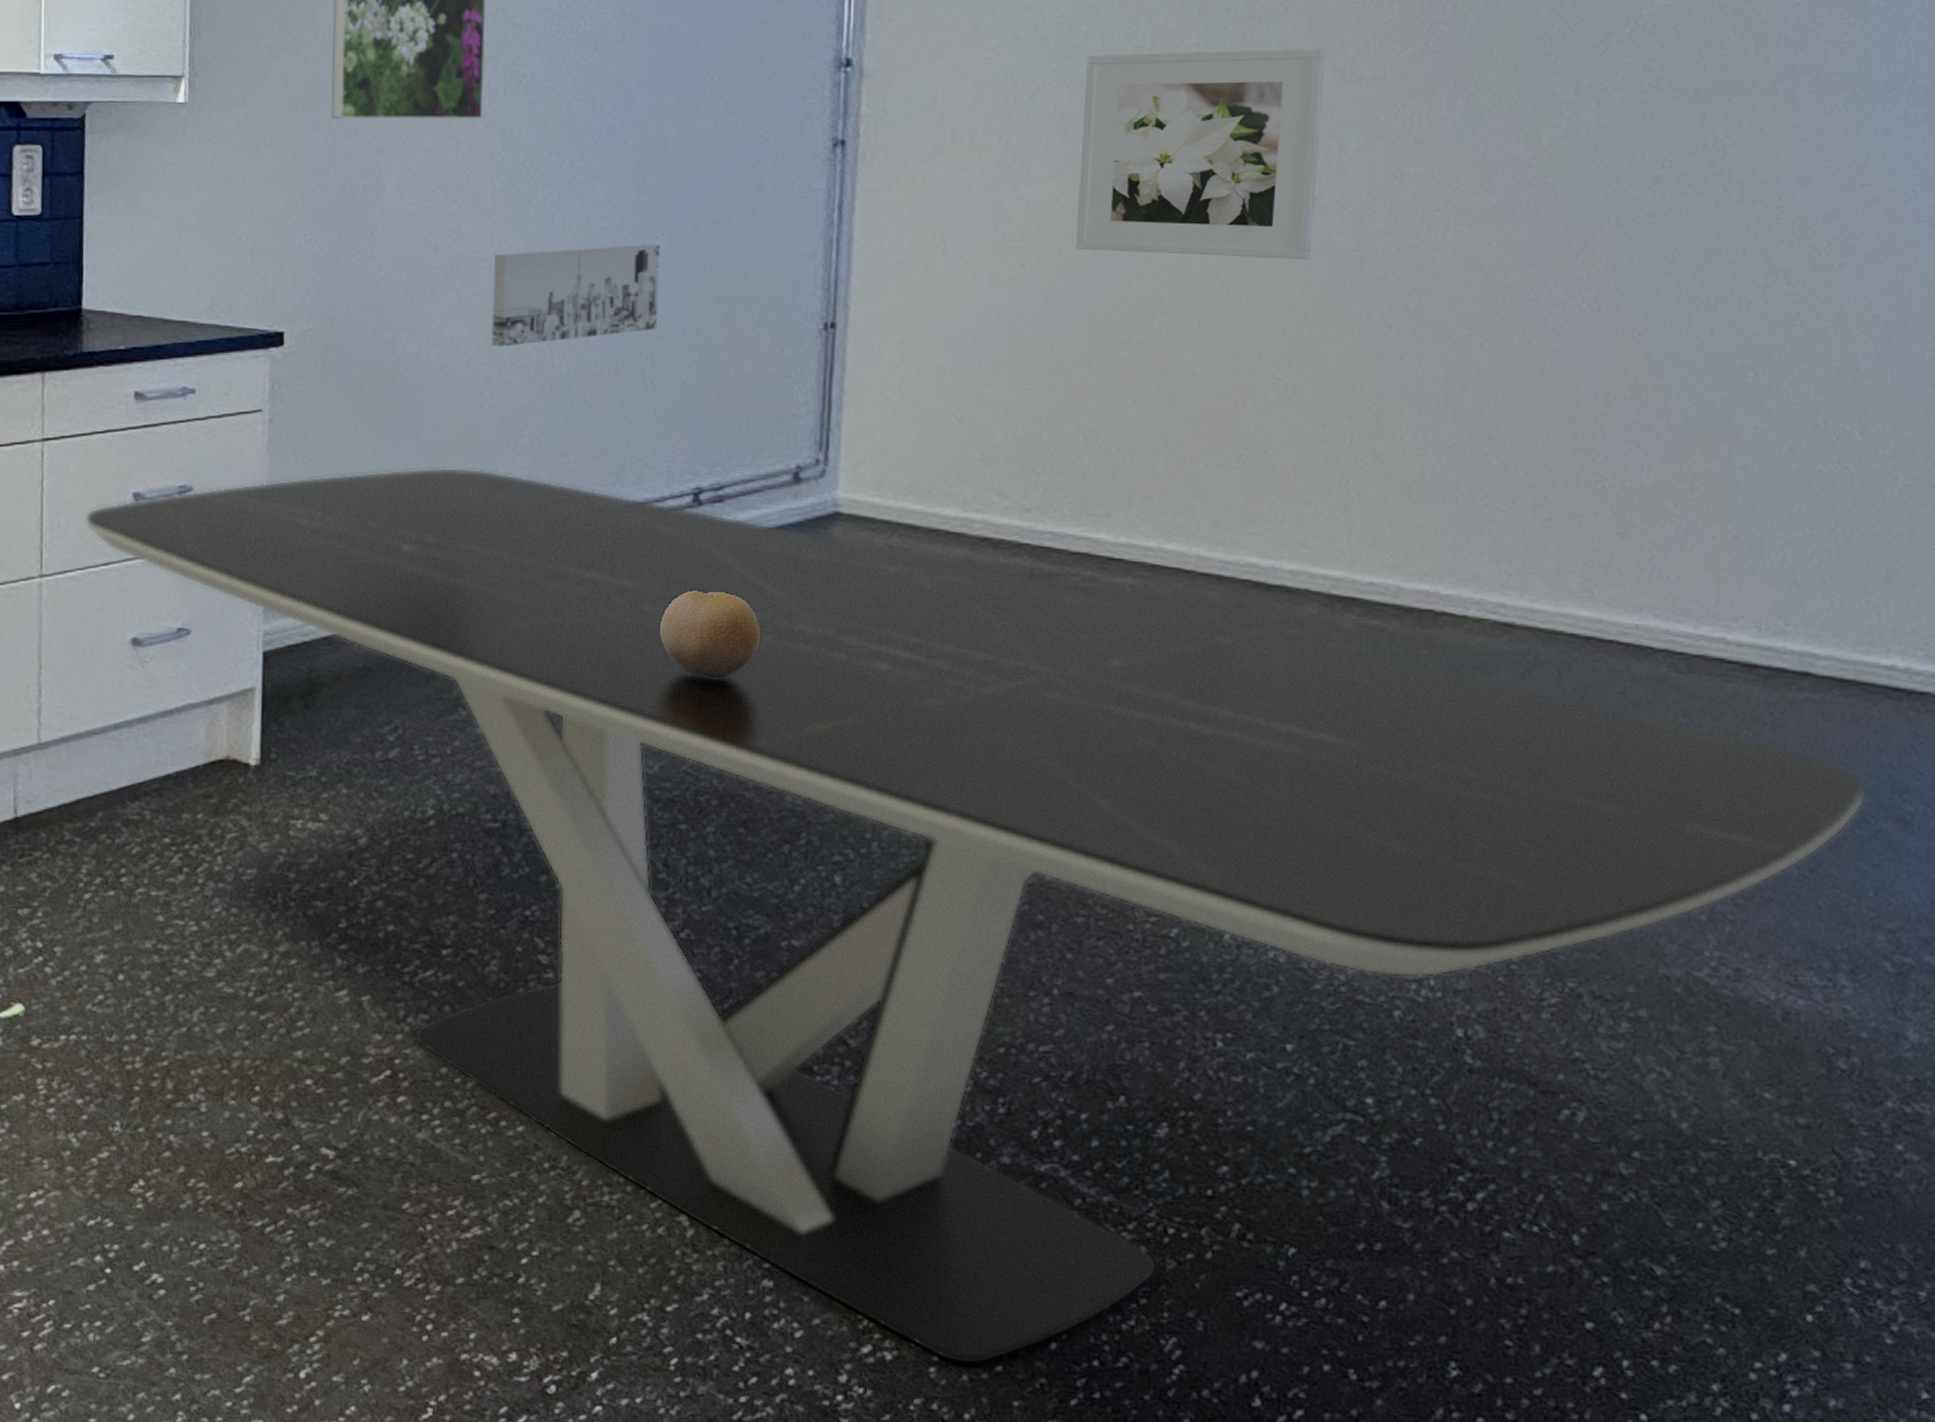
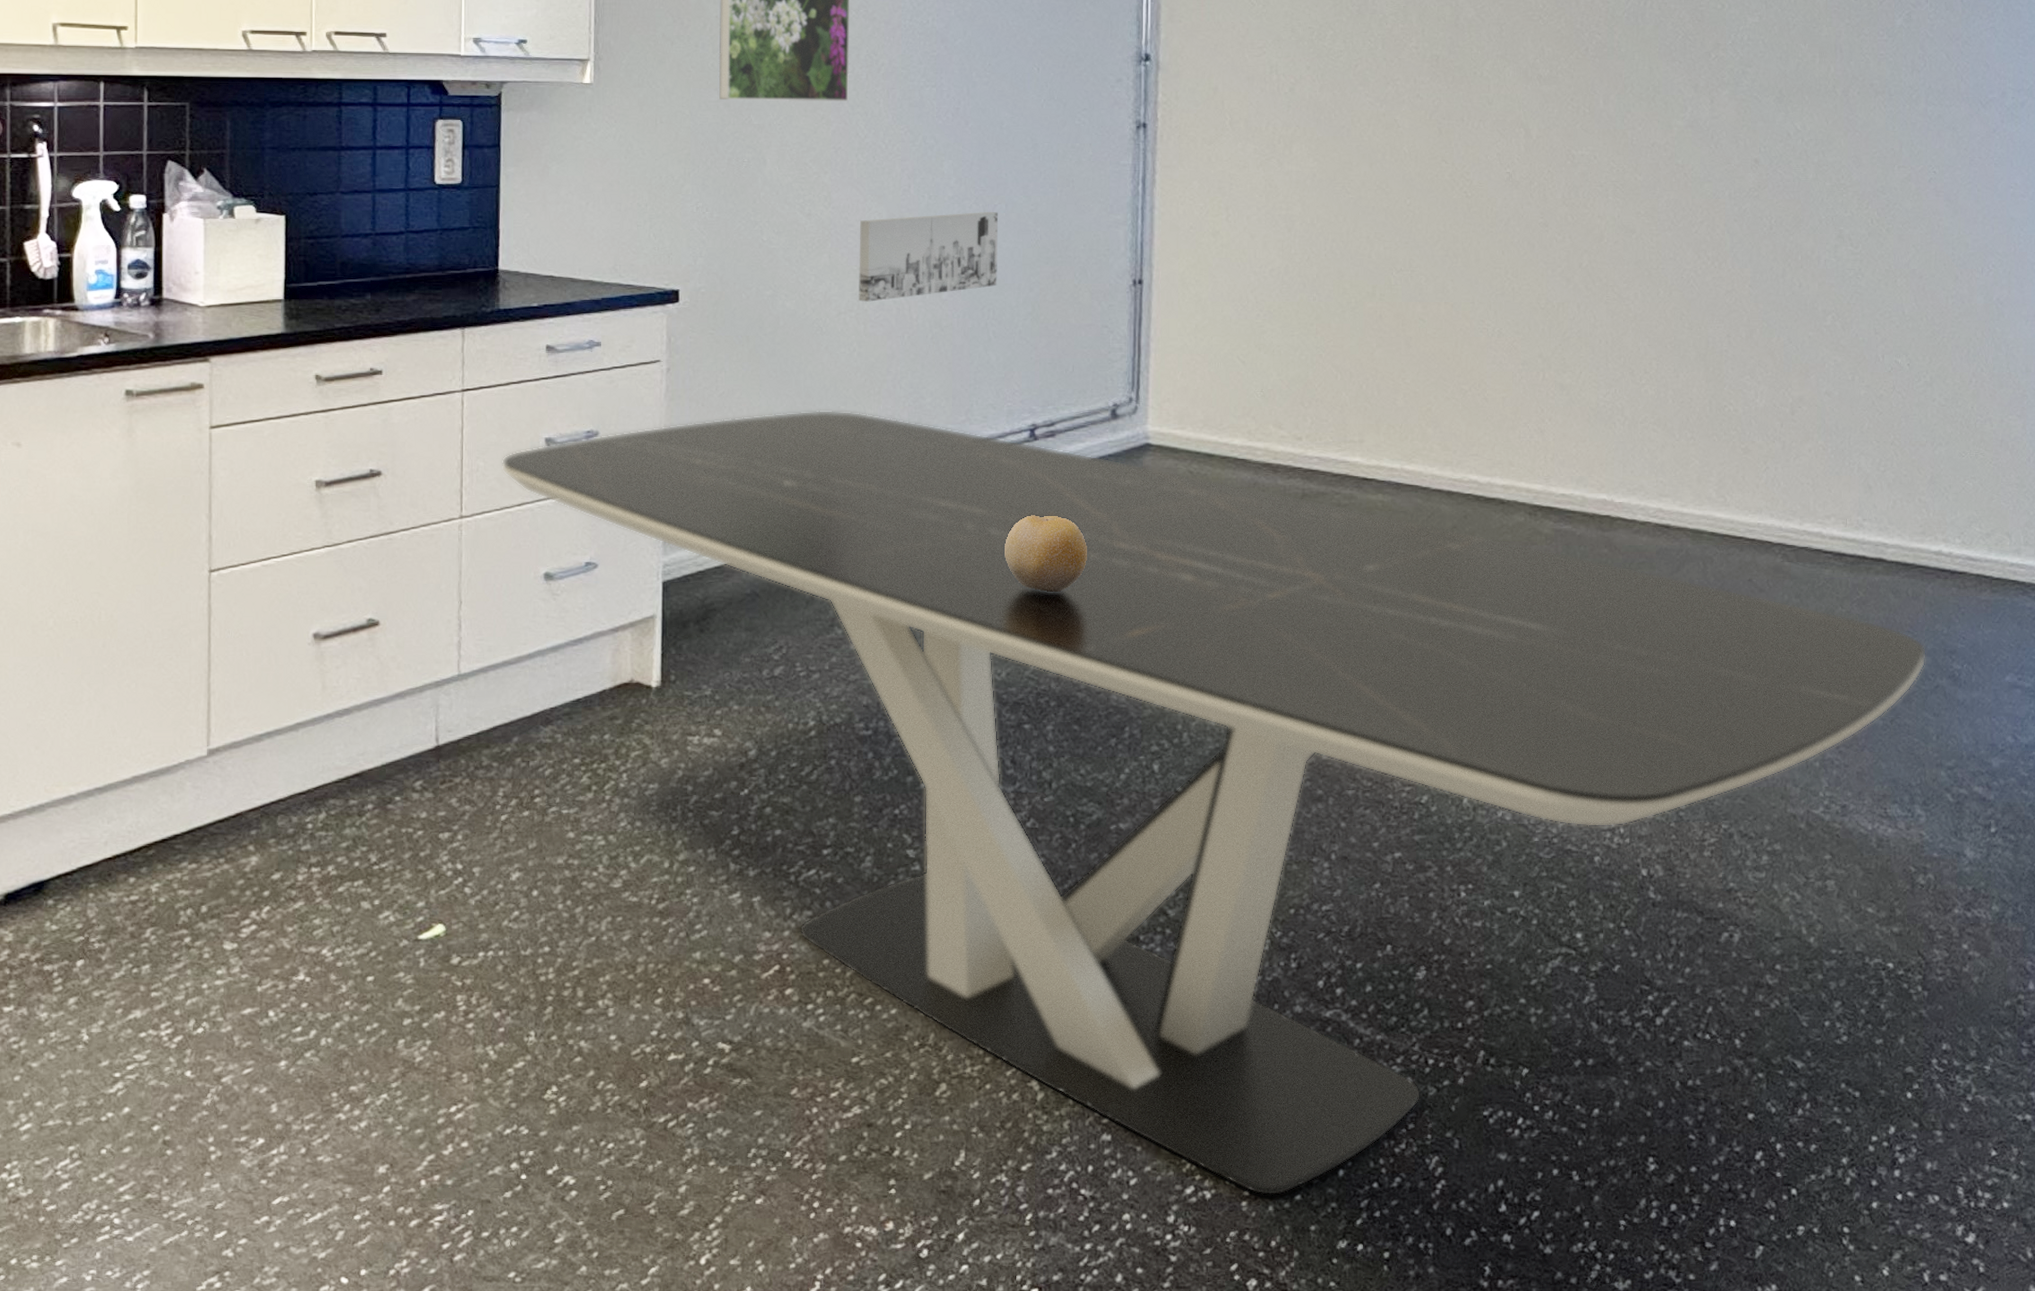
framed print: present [1075,49,1326,260] -> none [1329,52,1513,226]

